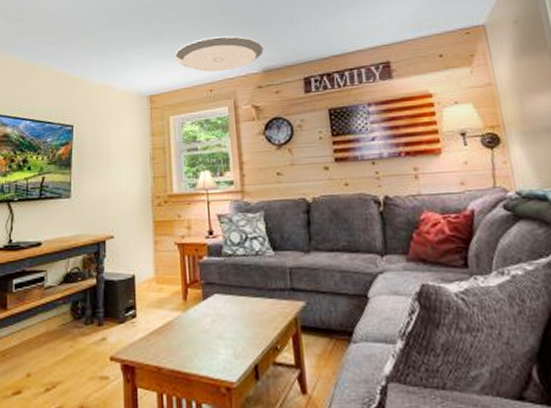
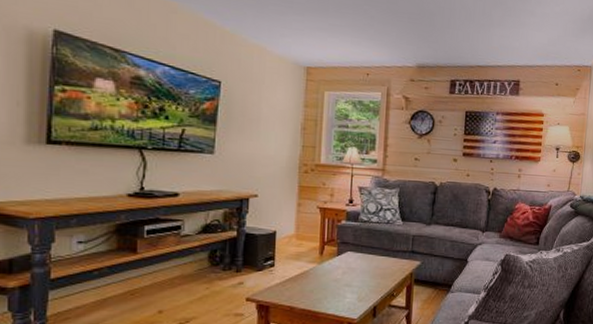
ceiling light fixture: present [175,35,264,73] -> none [336,21,421,60]

